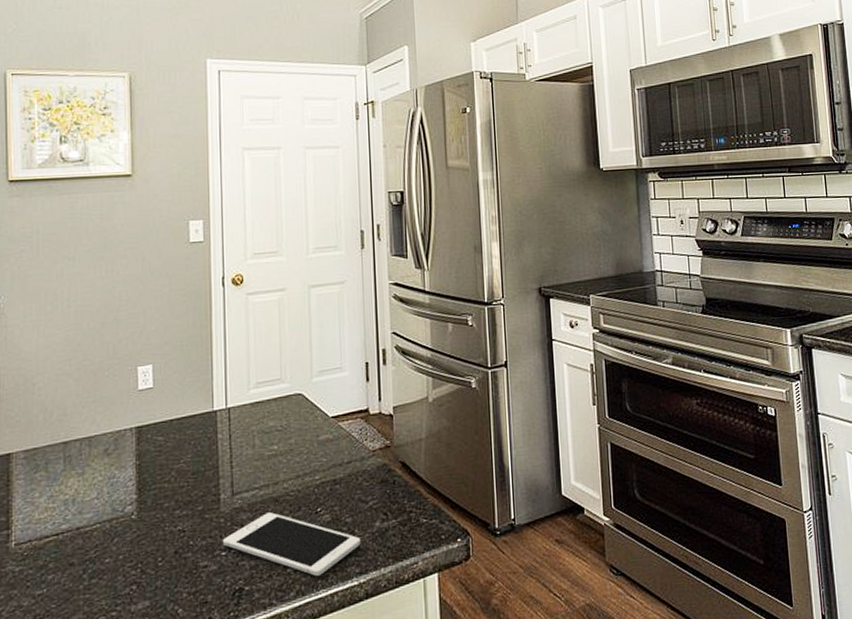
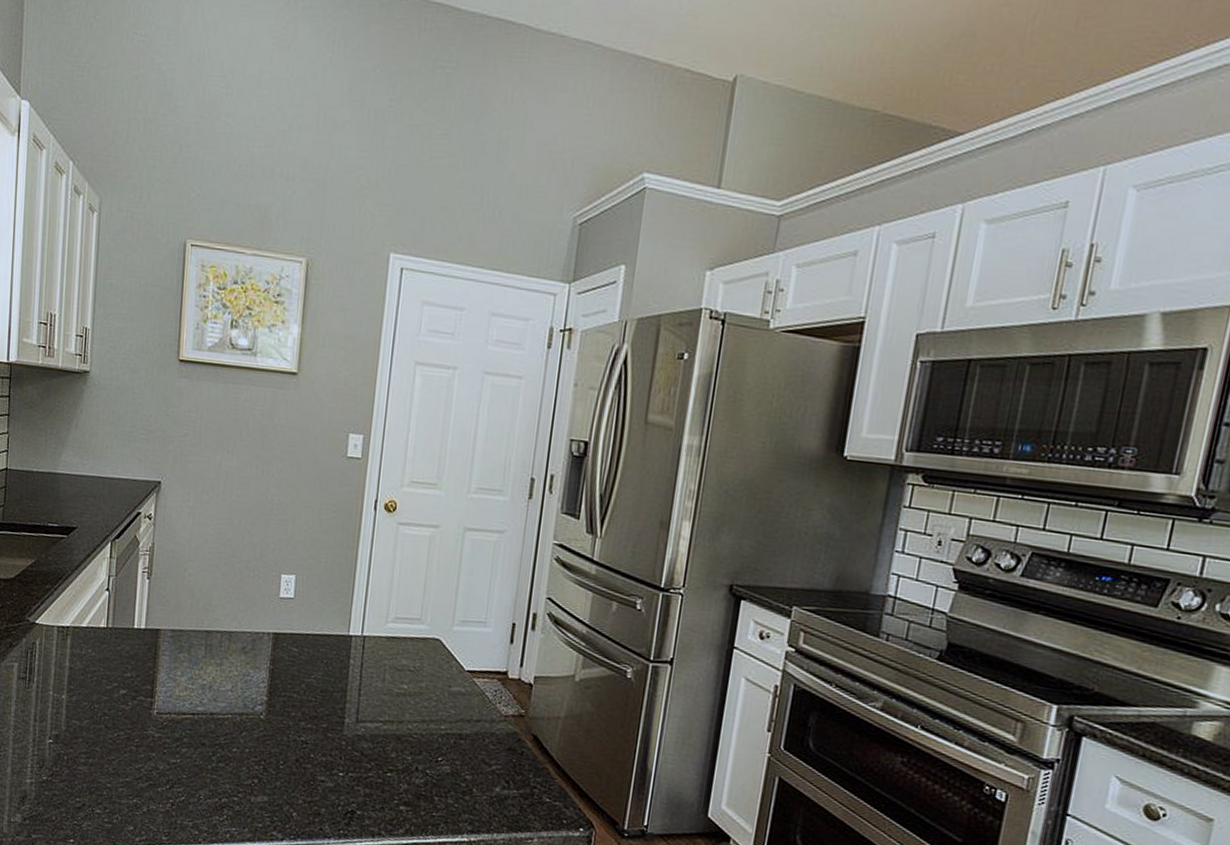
cell phone: present [223,512,361,576] -> none [342,747,478,822]

